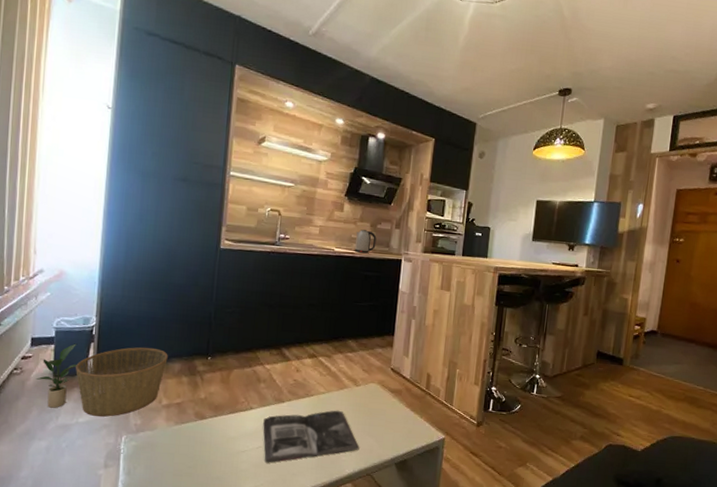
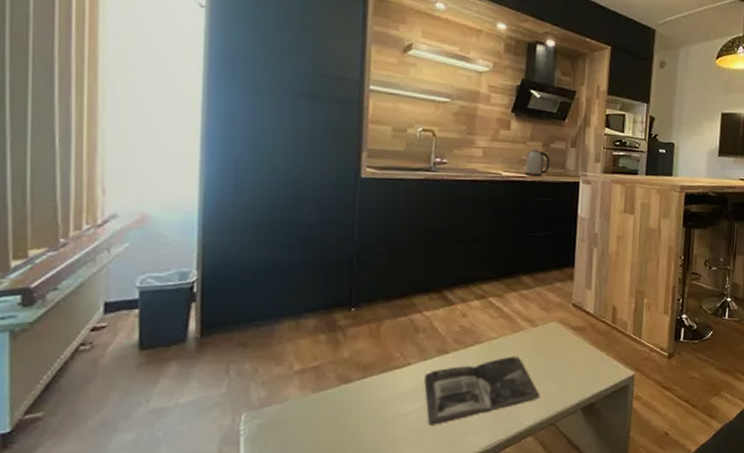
potted plant: present [35,343,77,408] -> none [113,305,174,390]
basket: present [76,347,168,417] -> none [172,302,299,393]

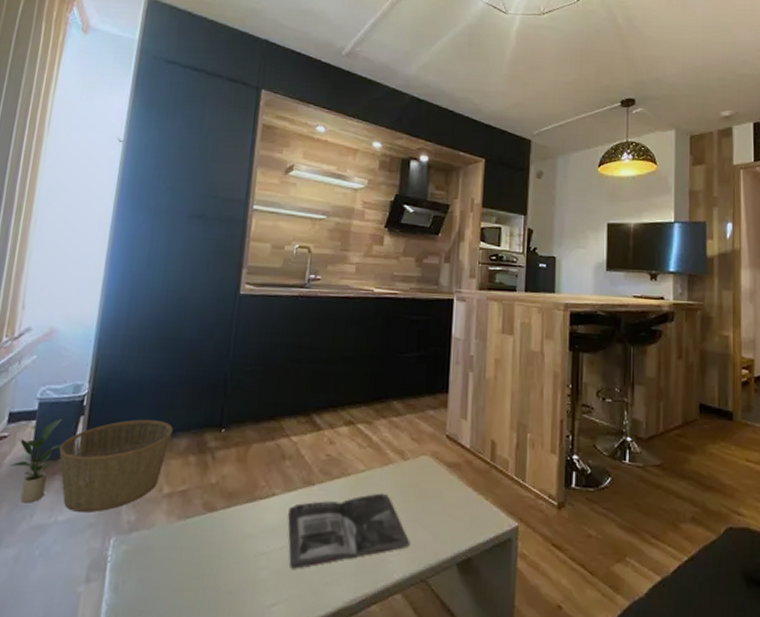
potted plant: none [113,305,174,390] -> present [9,418,63,503]
basket: none [172,302,299,393] -> present [59,419,173,512]
kettle: present [525,150,550,177] -> none [397,265,423,294]

